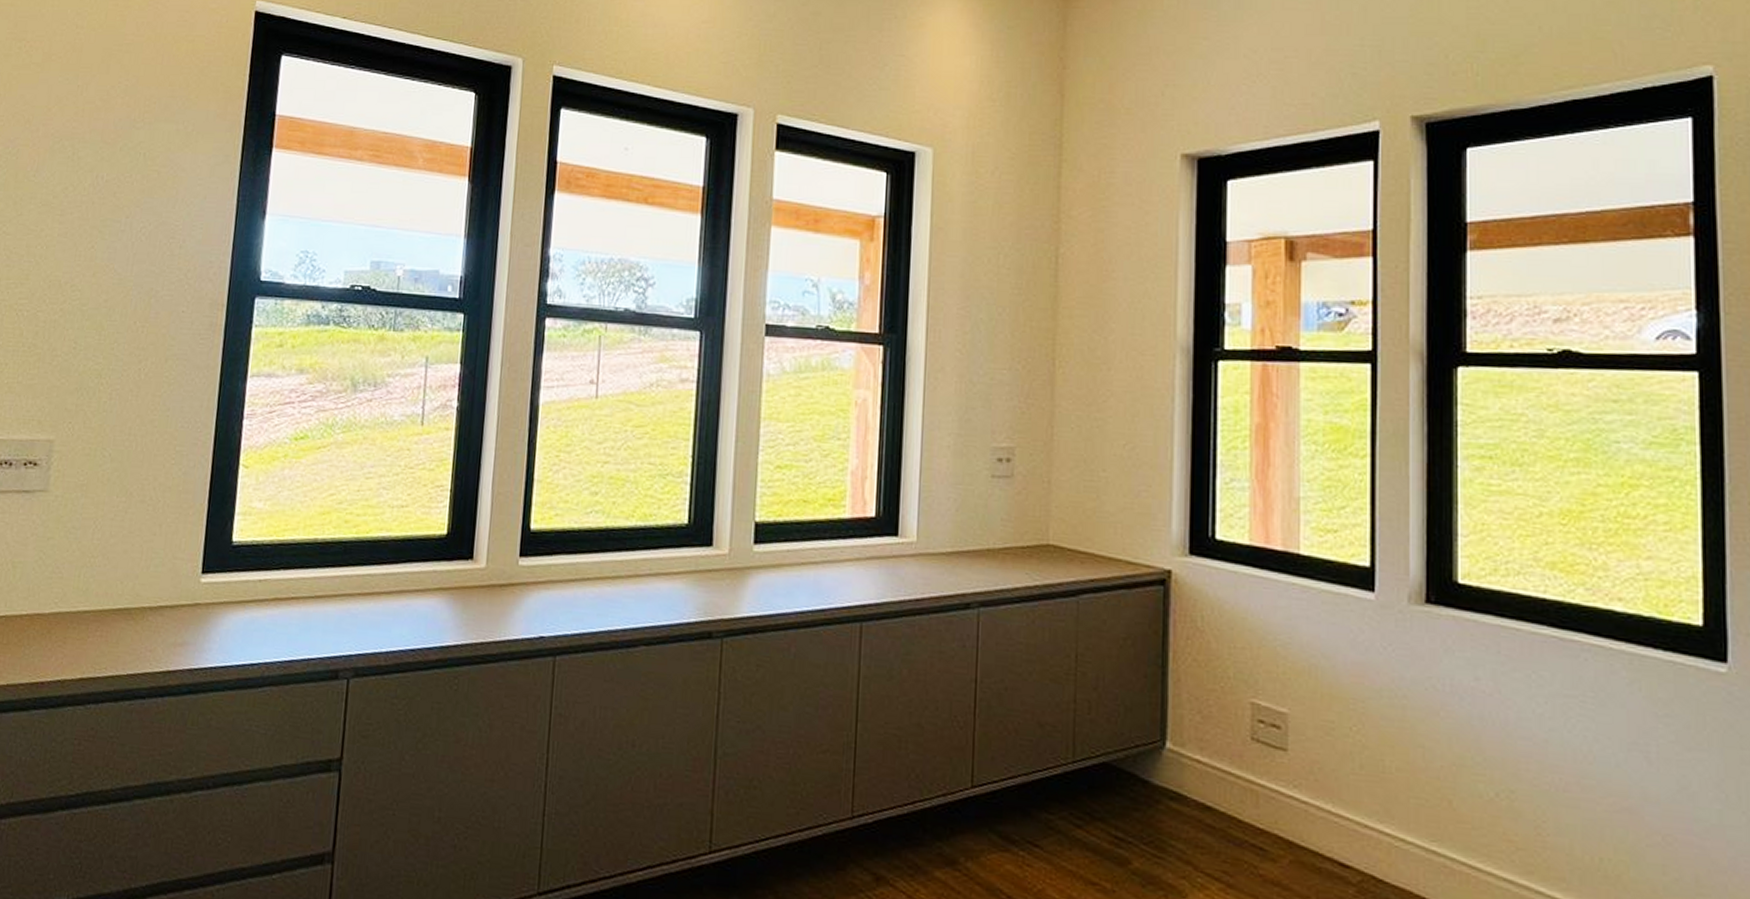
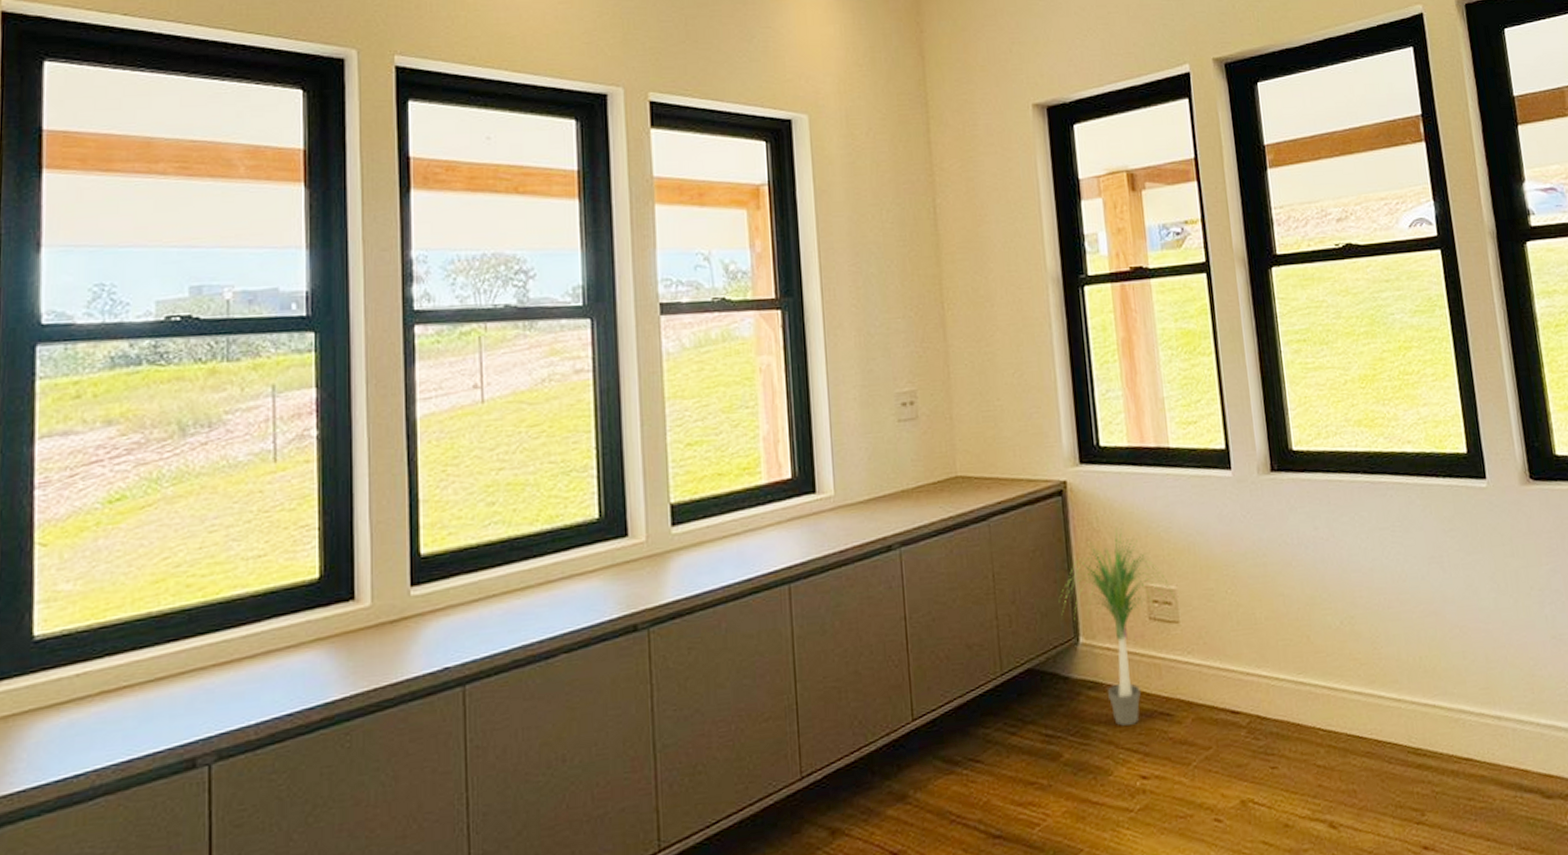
potted plant: none [1150,631,1289,850] -> present [1061,527,1178,726]

